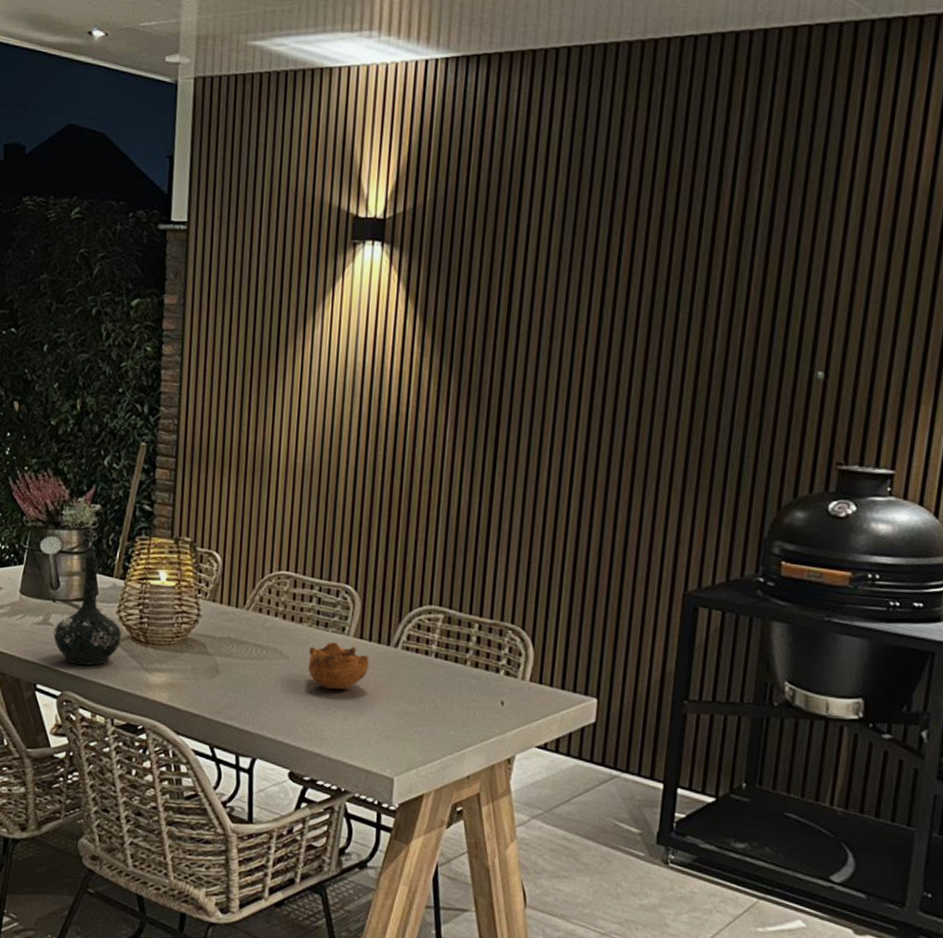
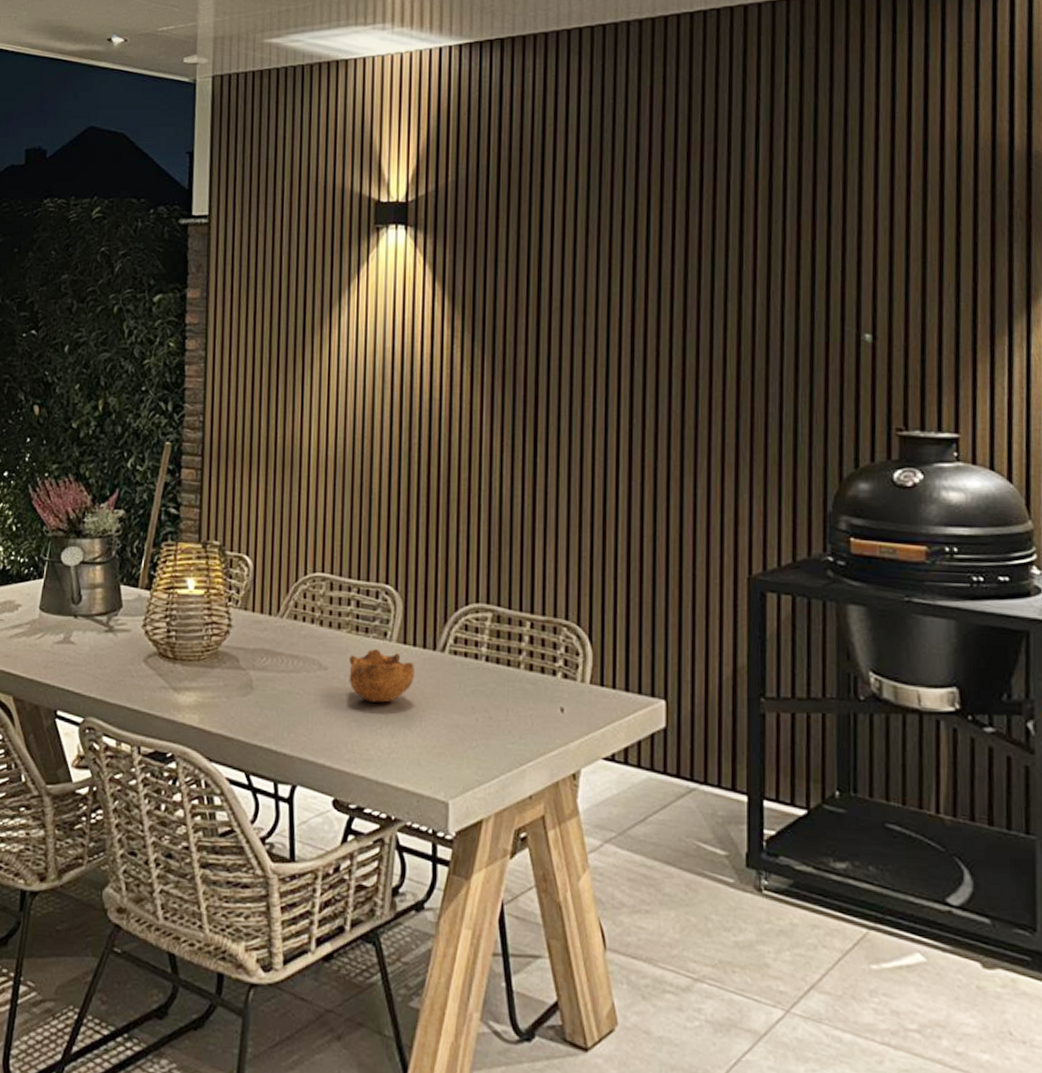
bottle: present [53,555,122,666] -> none [75,565,148,688]

